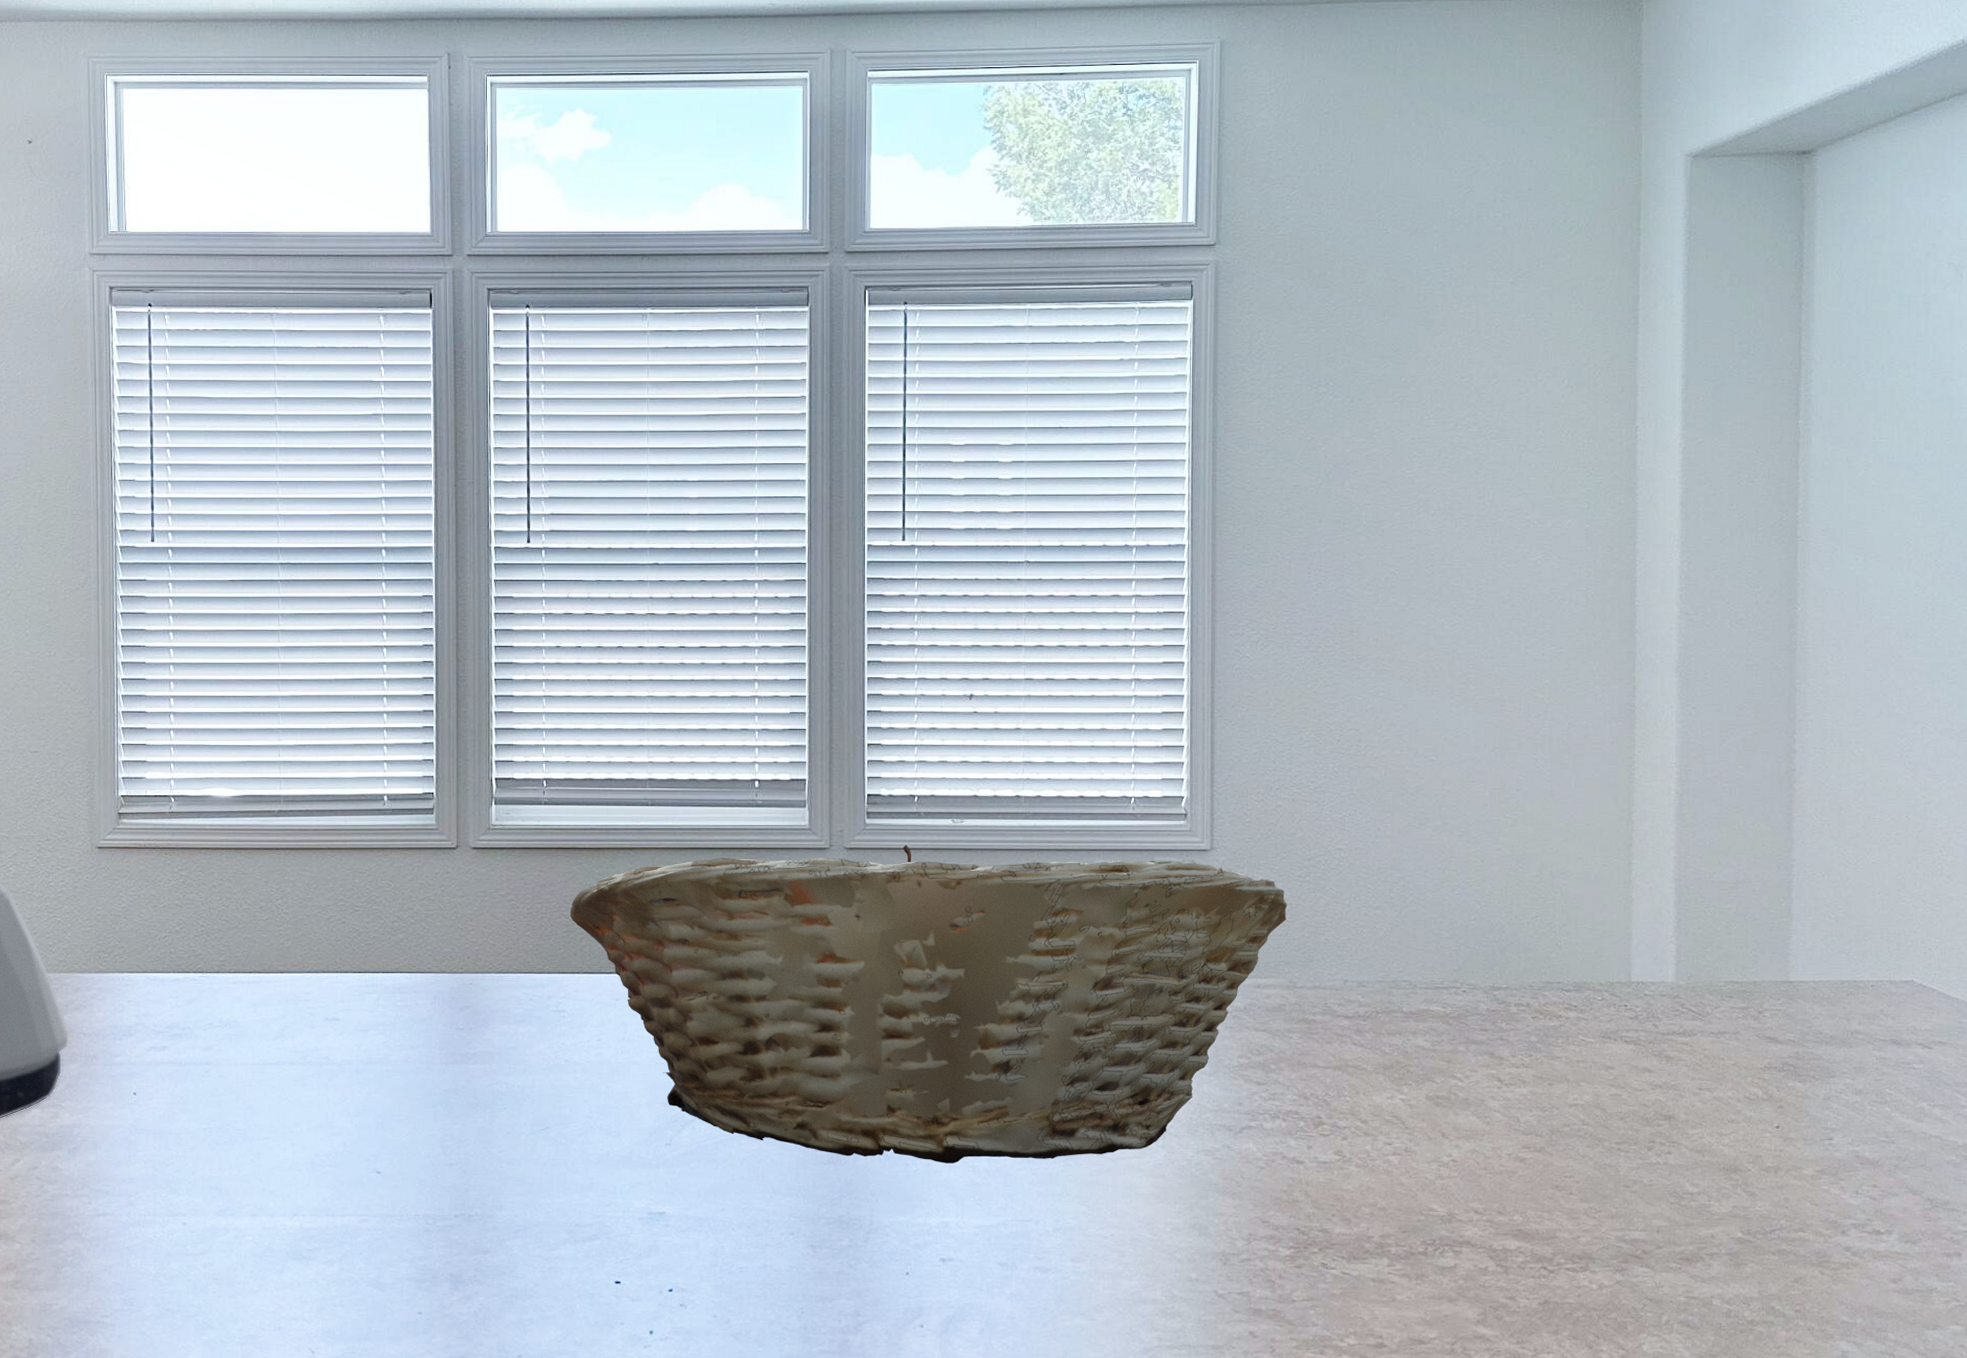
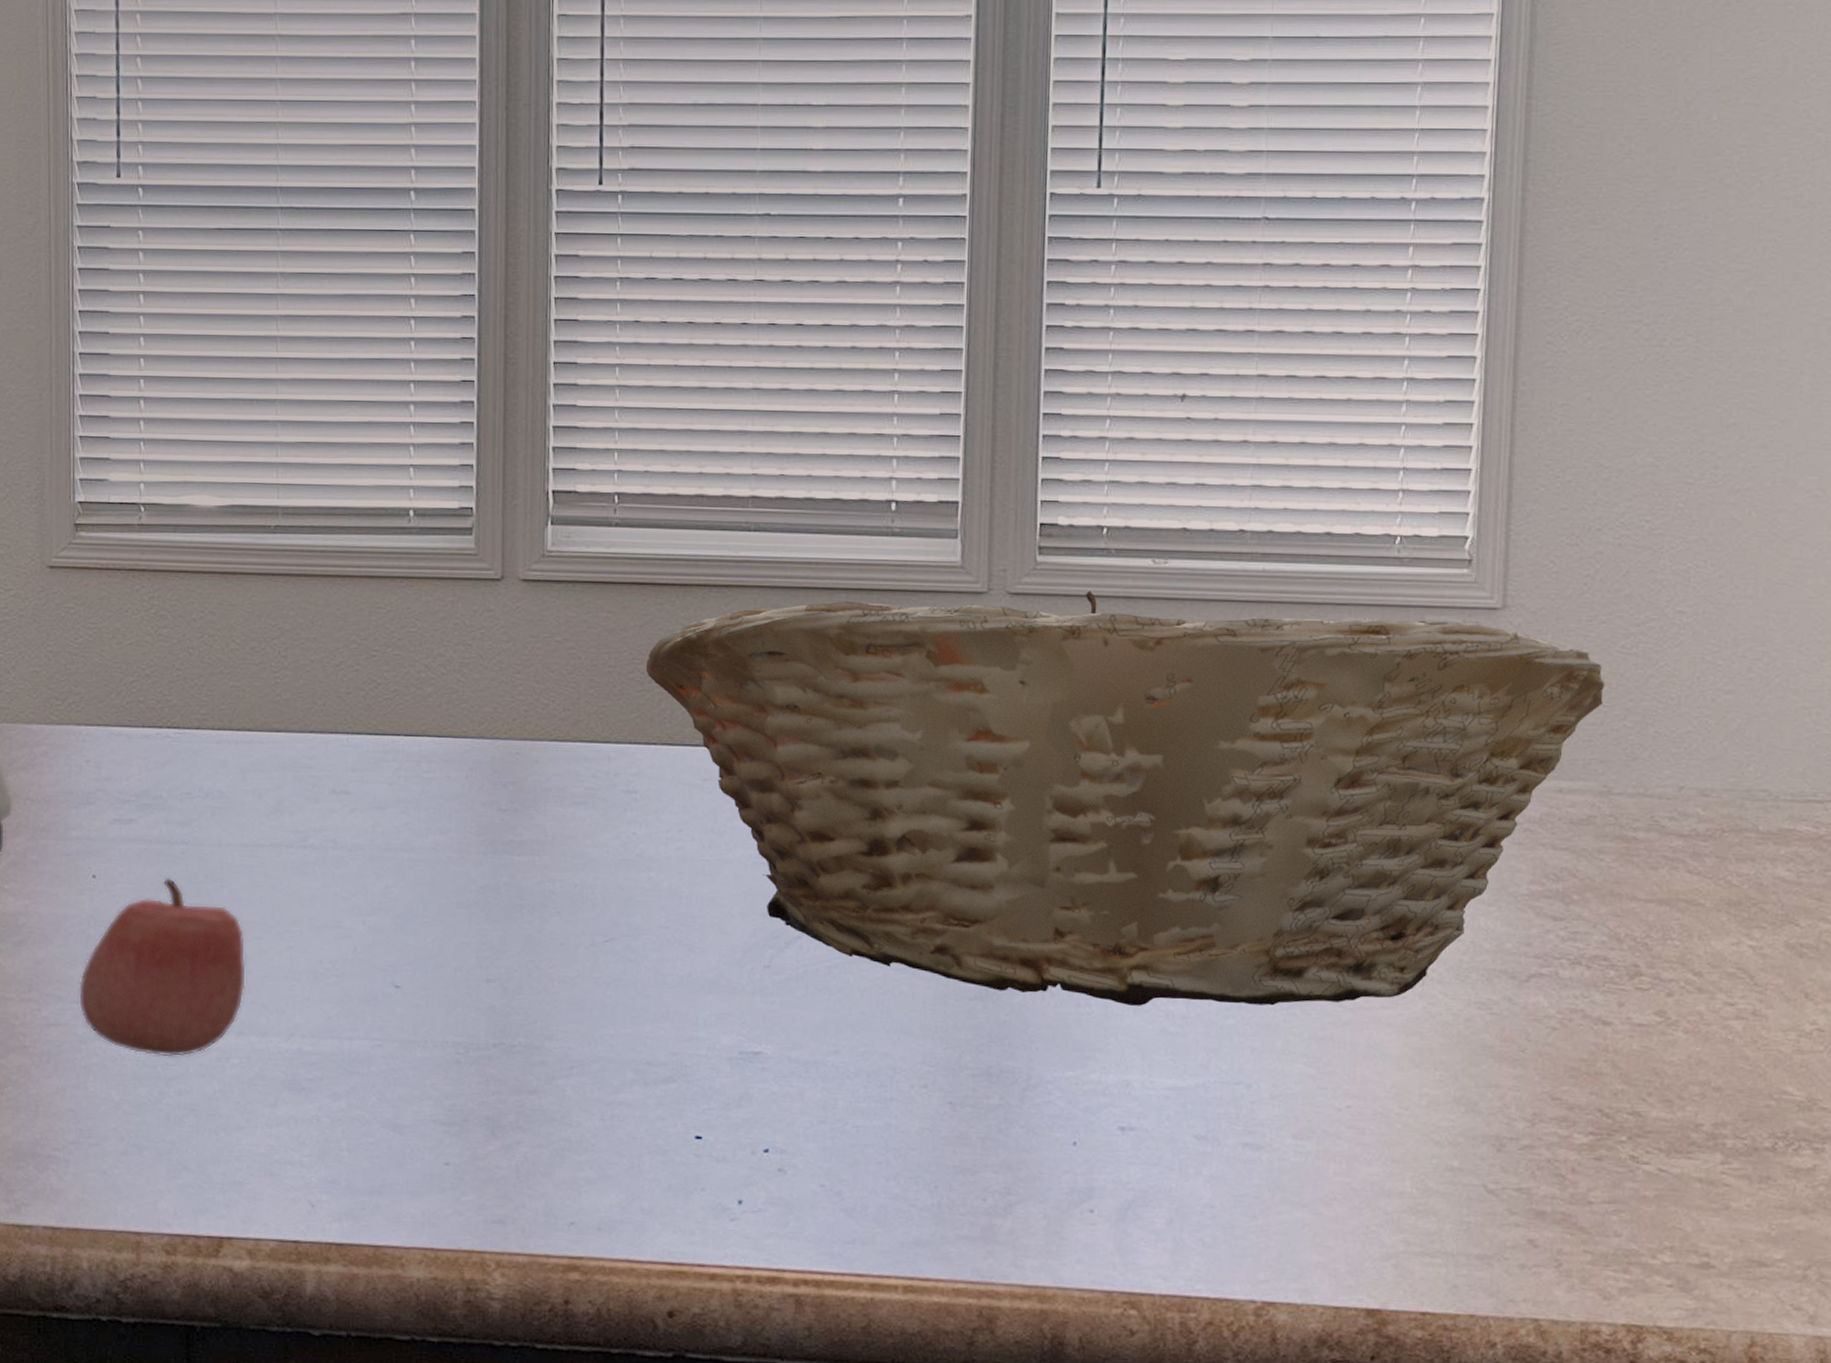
apple: none [122,1092,257,1237] -> present [78,877,246,1057]

